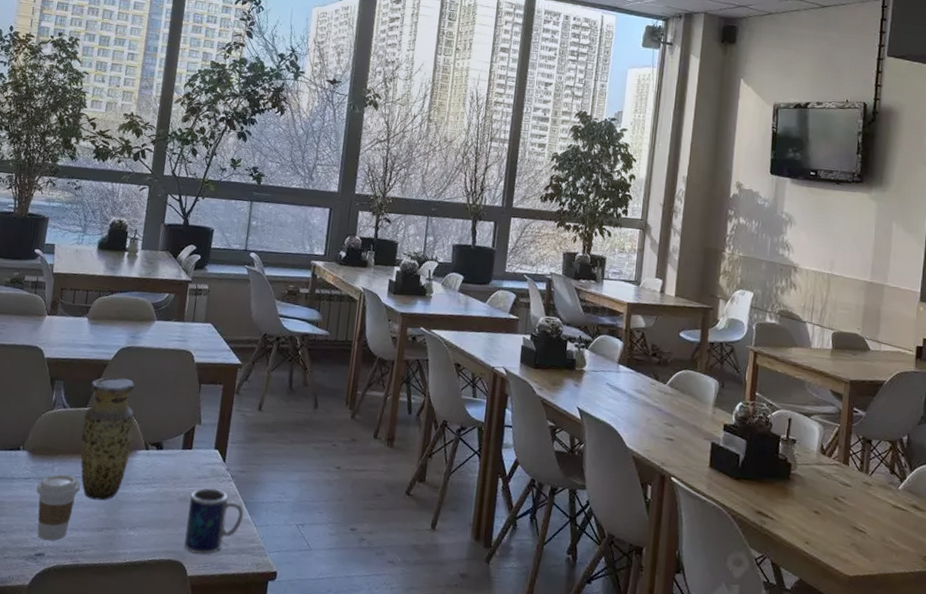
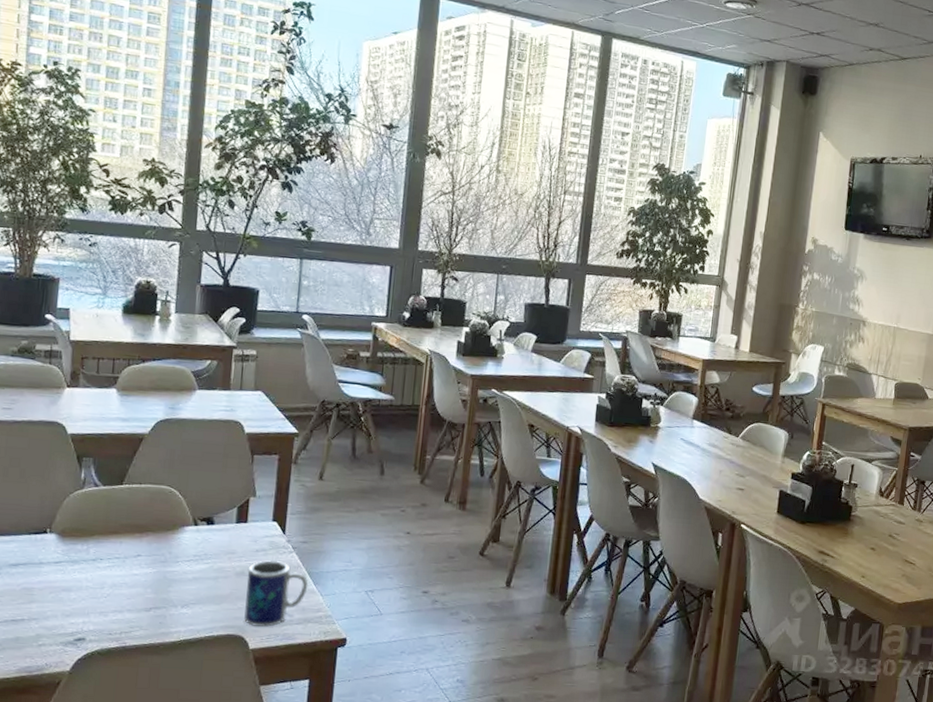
coffee cup: present [36,474,81,541] -> none [70,555,122,625]
vase: present [80,377,135,501] -> none [118,451,180,580]

